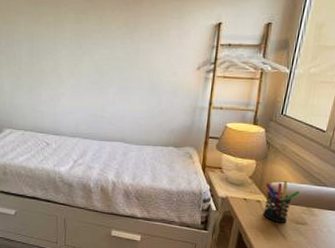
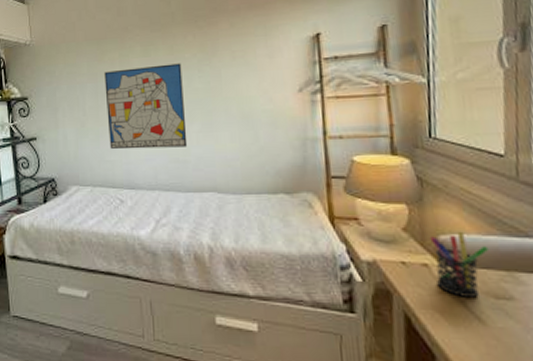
wall art: none [39,32,108,105] -> present [104,63,188,150]

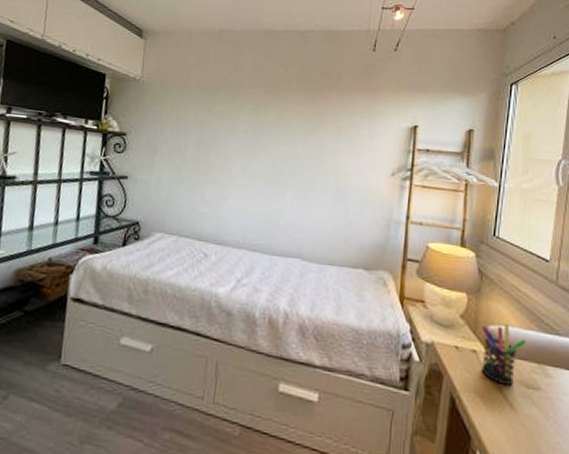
wall art: present [104,63,188,150] -> none [203,122,289,211]

